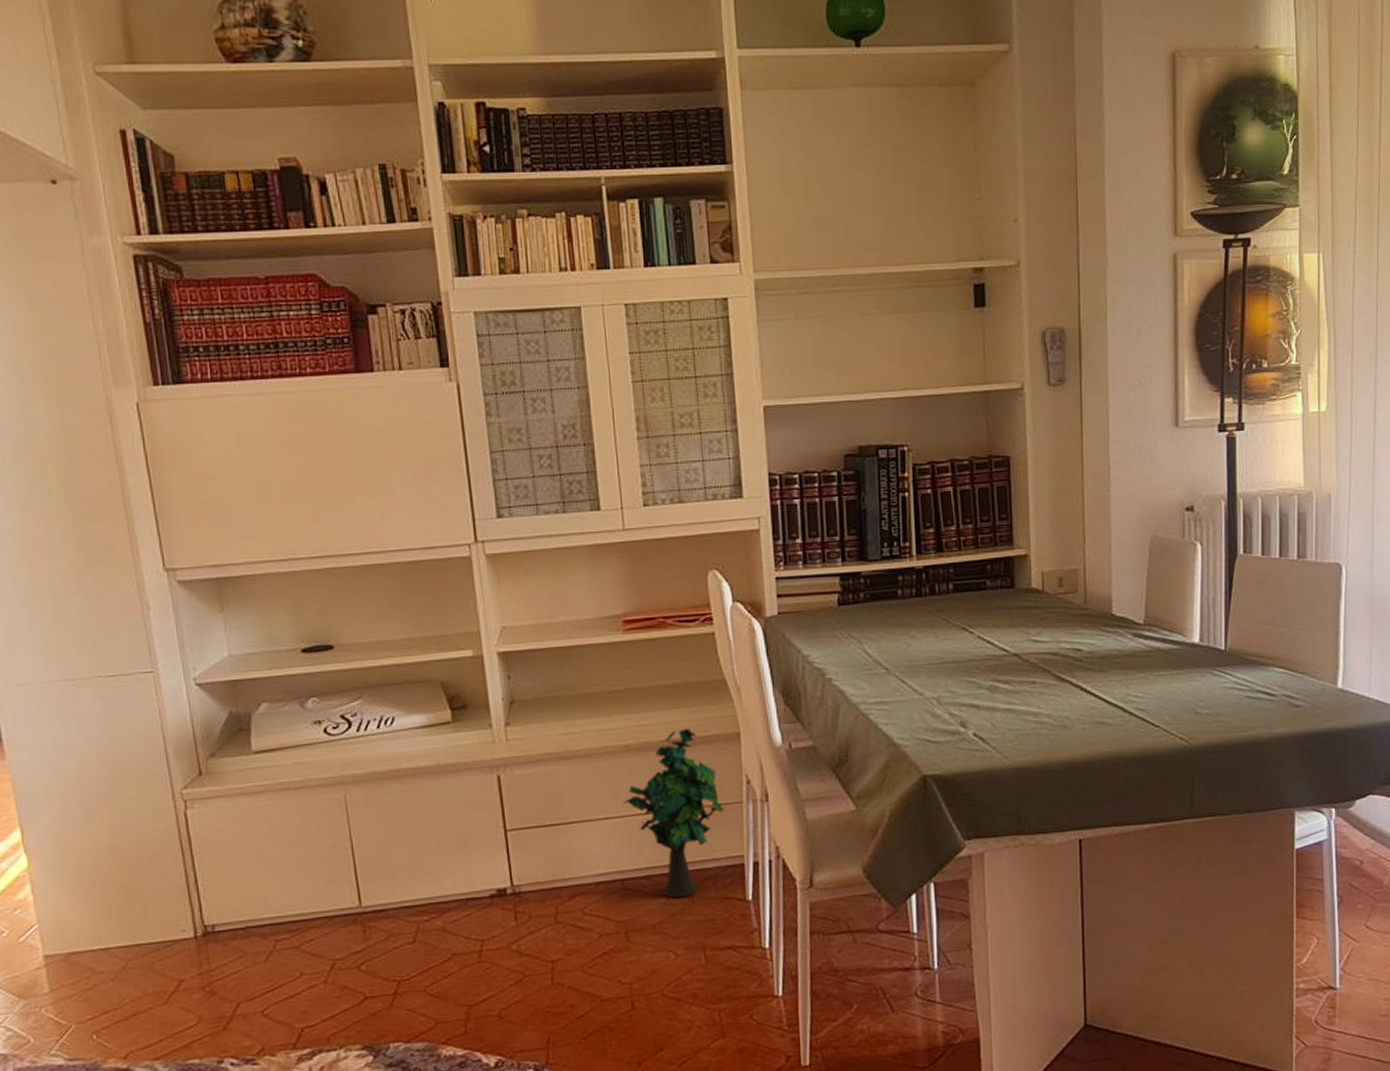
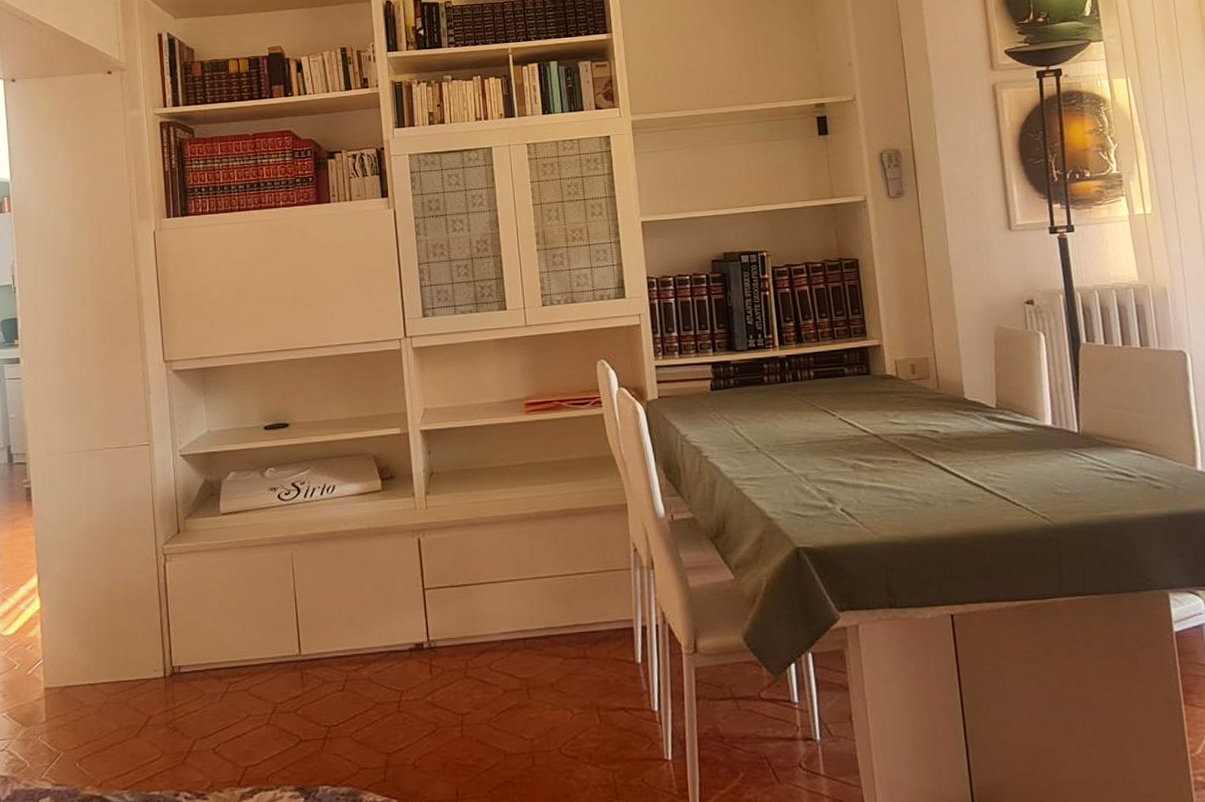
decorative plant: present [623,728,724,898] -> none [525,499,614,658]

